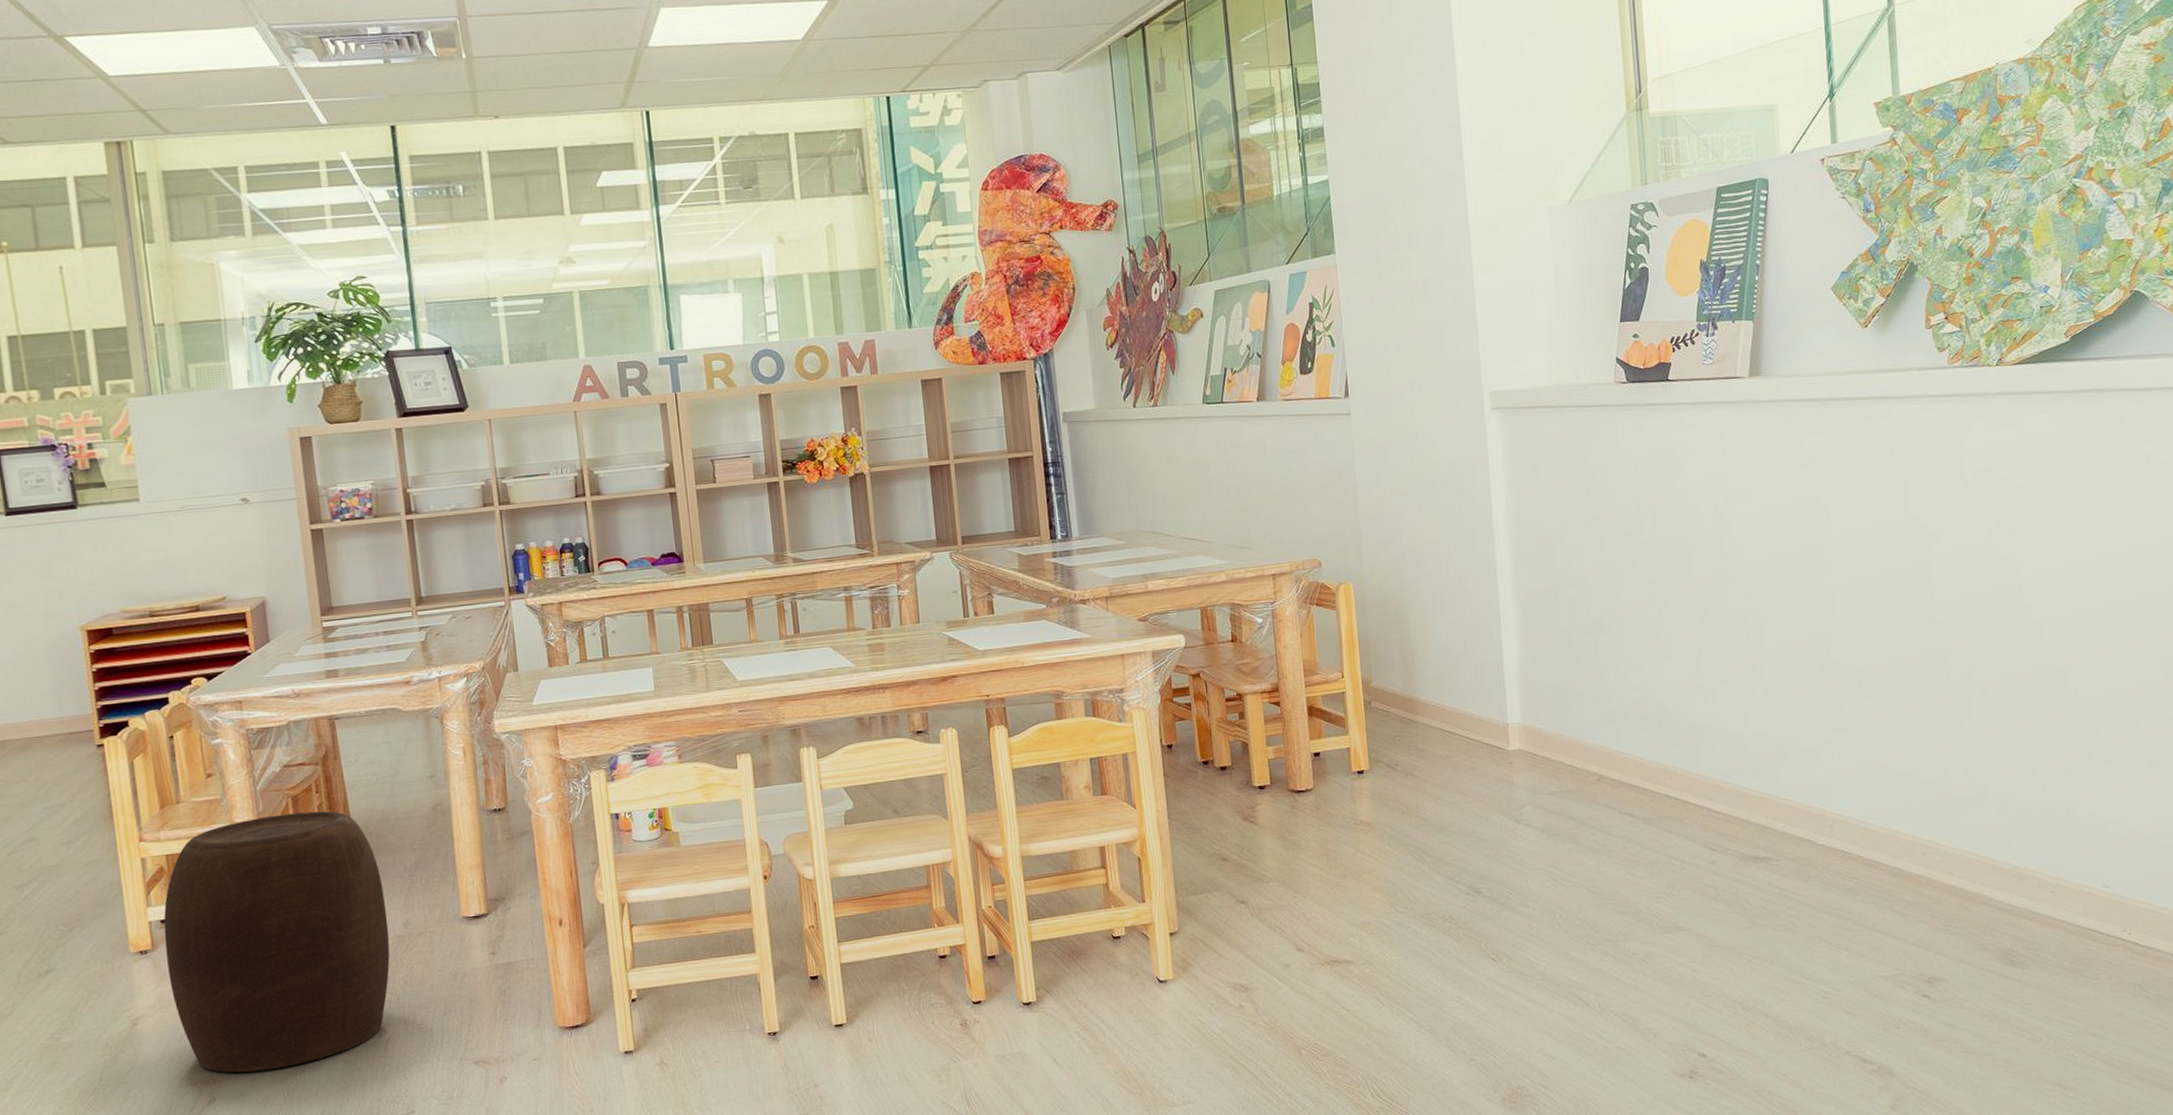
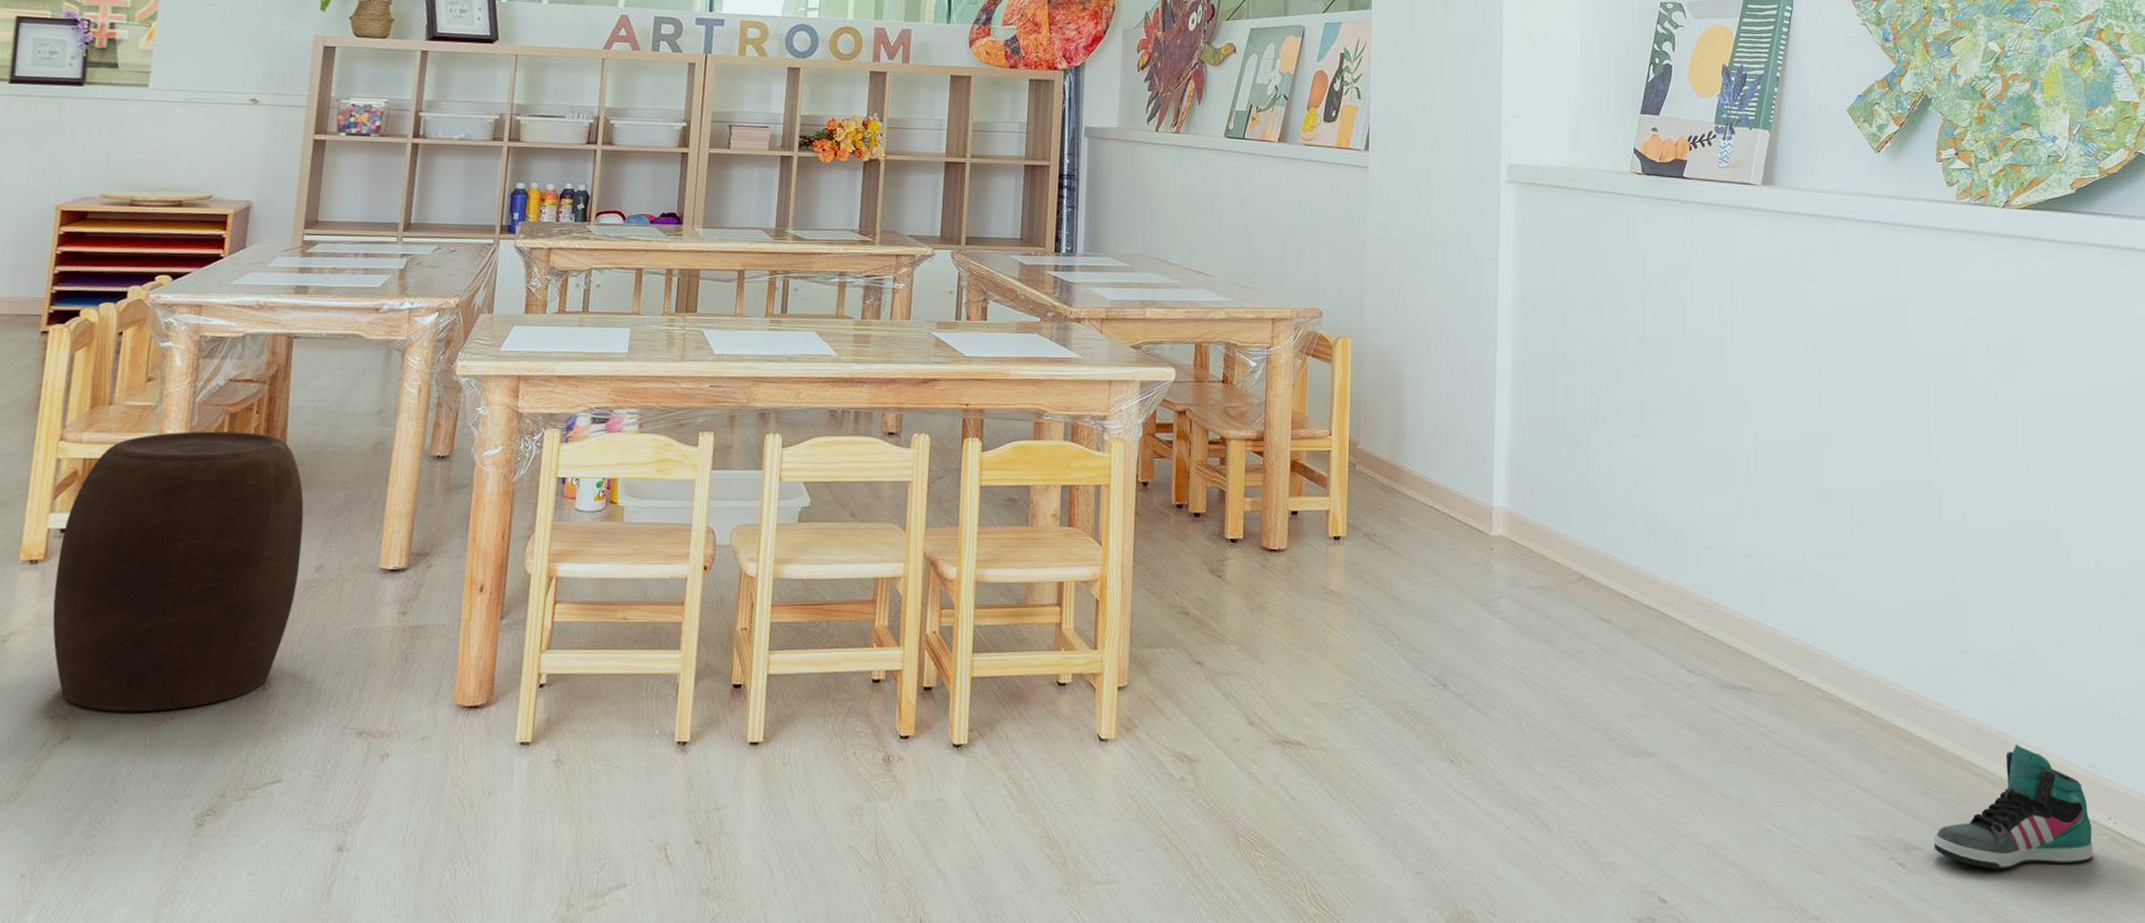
sneaker: none [1956,875,2110,990] -> present [1933,744,2093,870]

